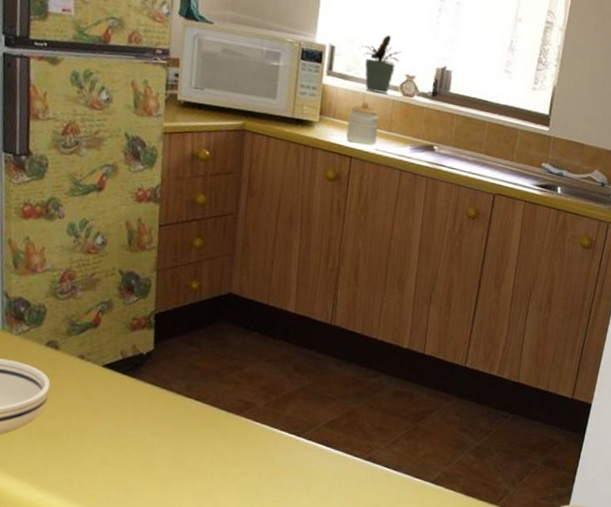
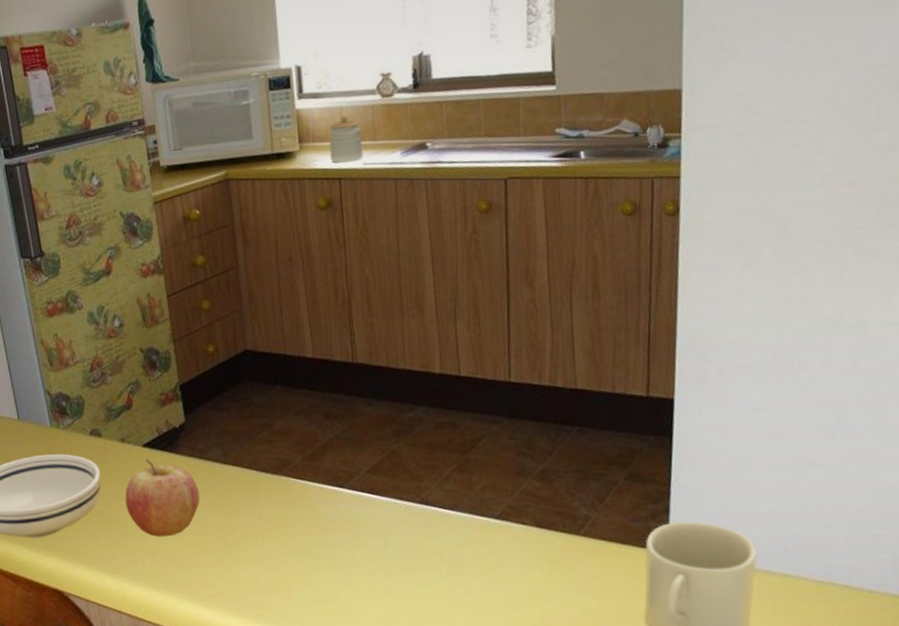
fruit: none [72,379,155,459] -> present [125,459,200,537]
potted plant: present [361,35,401,94] -> none [328,37,371,103]

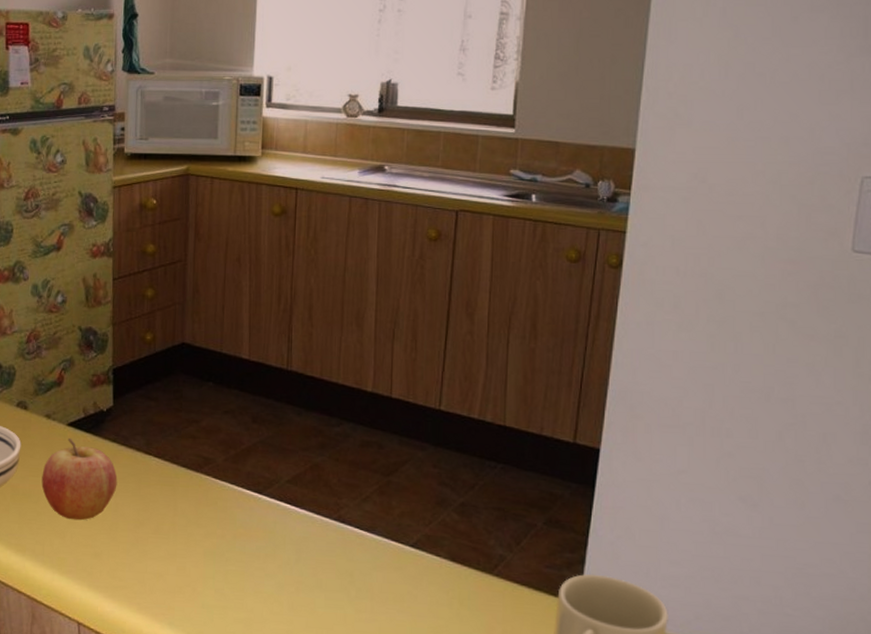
jar: present [328,115,364,163] -> none [290,128,323,174]

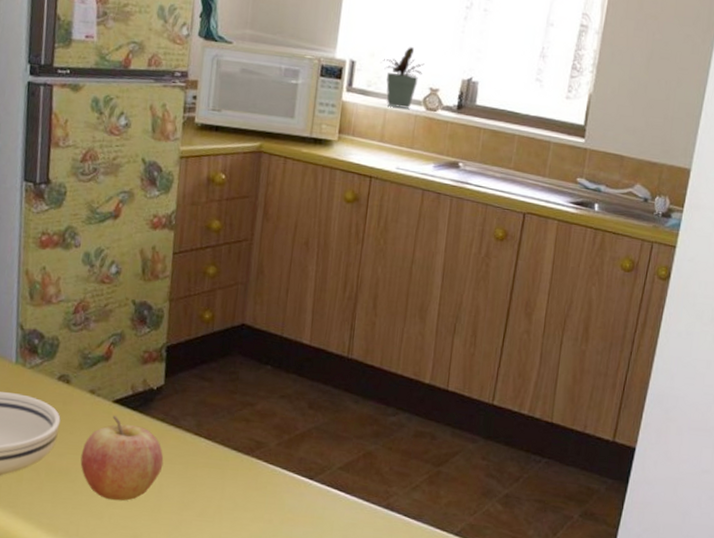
potted plant: none [300,56,342,117] -> present [383,47,425,109]

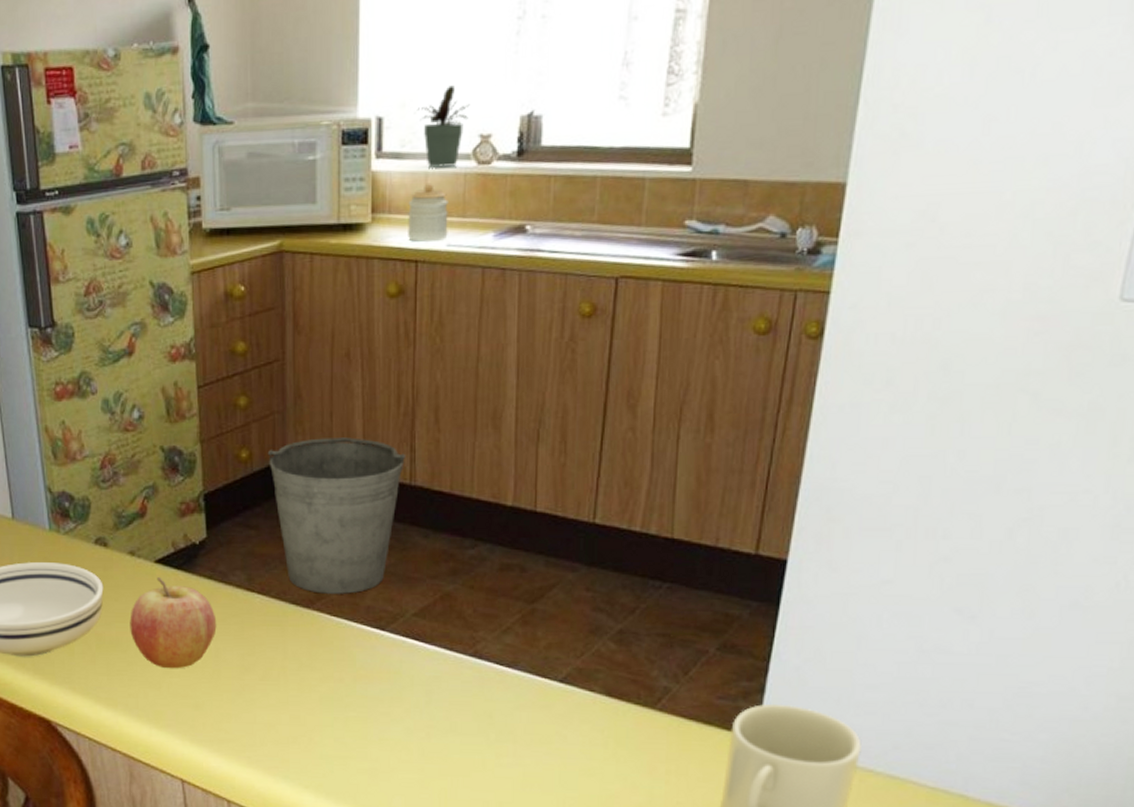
bucket: none [228,309,347,446] -> present [267,437,407,594]
jar: none [366,117,401,164] -> present [408,182,448,242]

